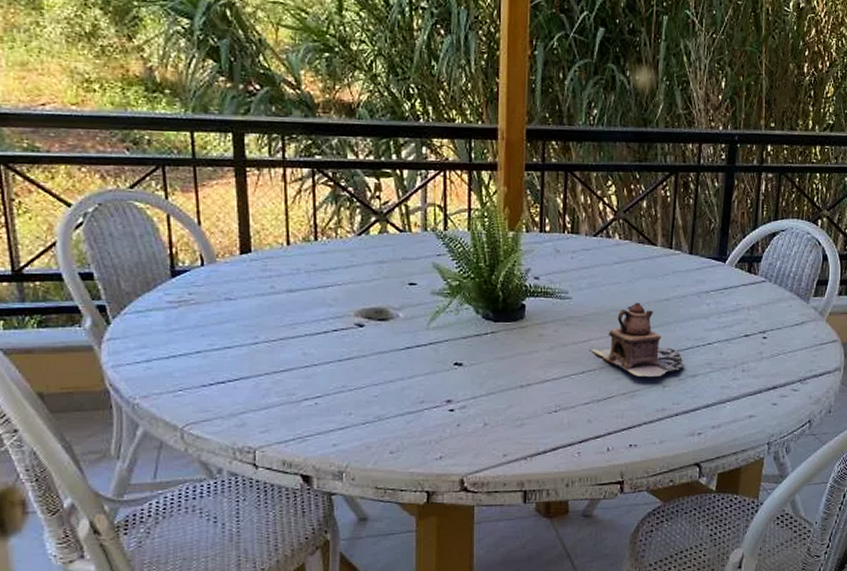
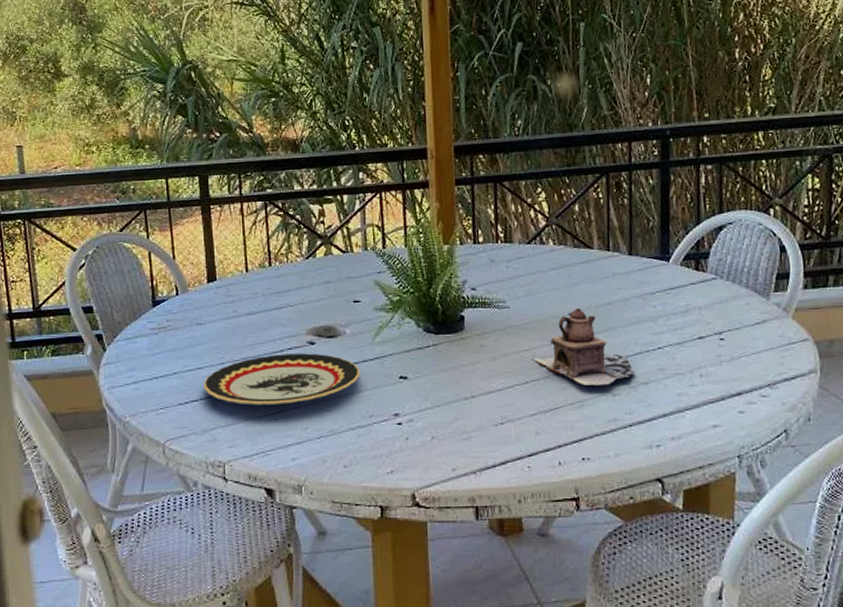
plate: none [232,336,413,389] -> present [203,353,361,405]

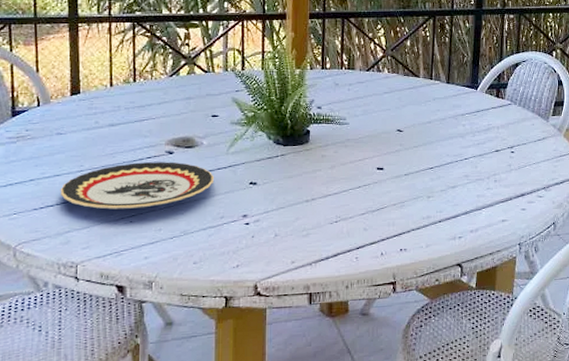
teapot: present [532,309,635,386] -> none [365,126,446,189]

